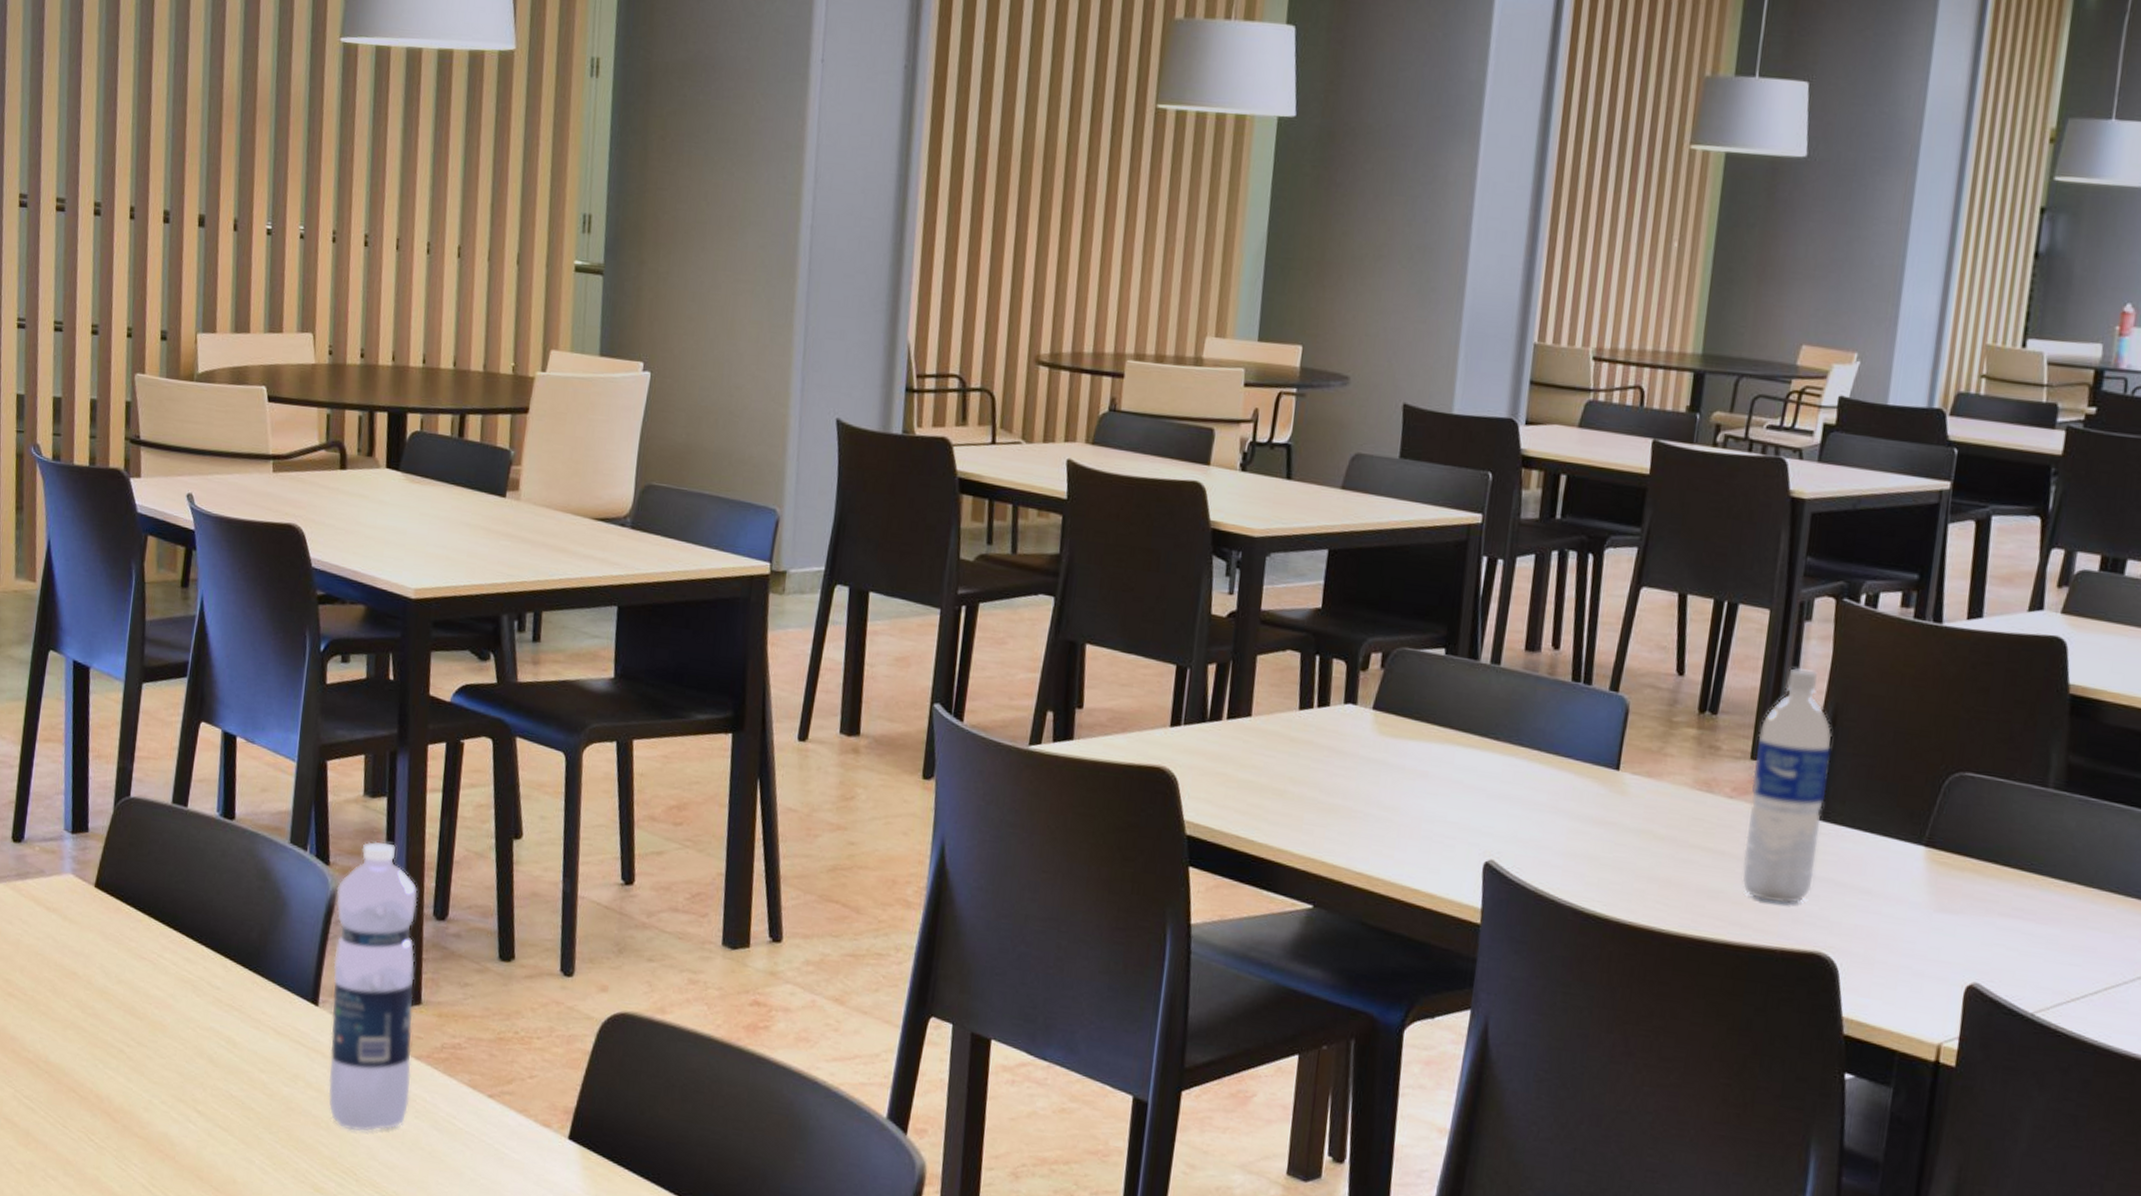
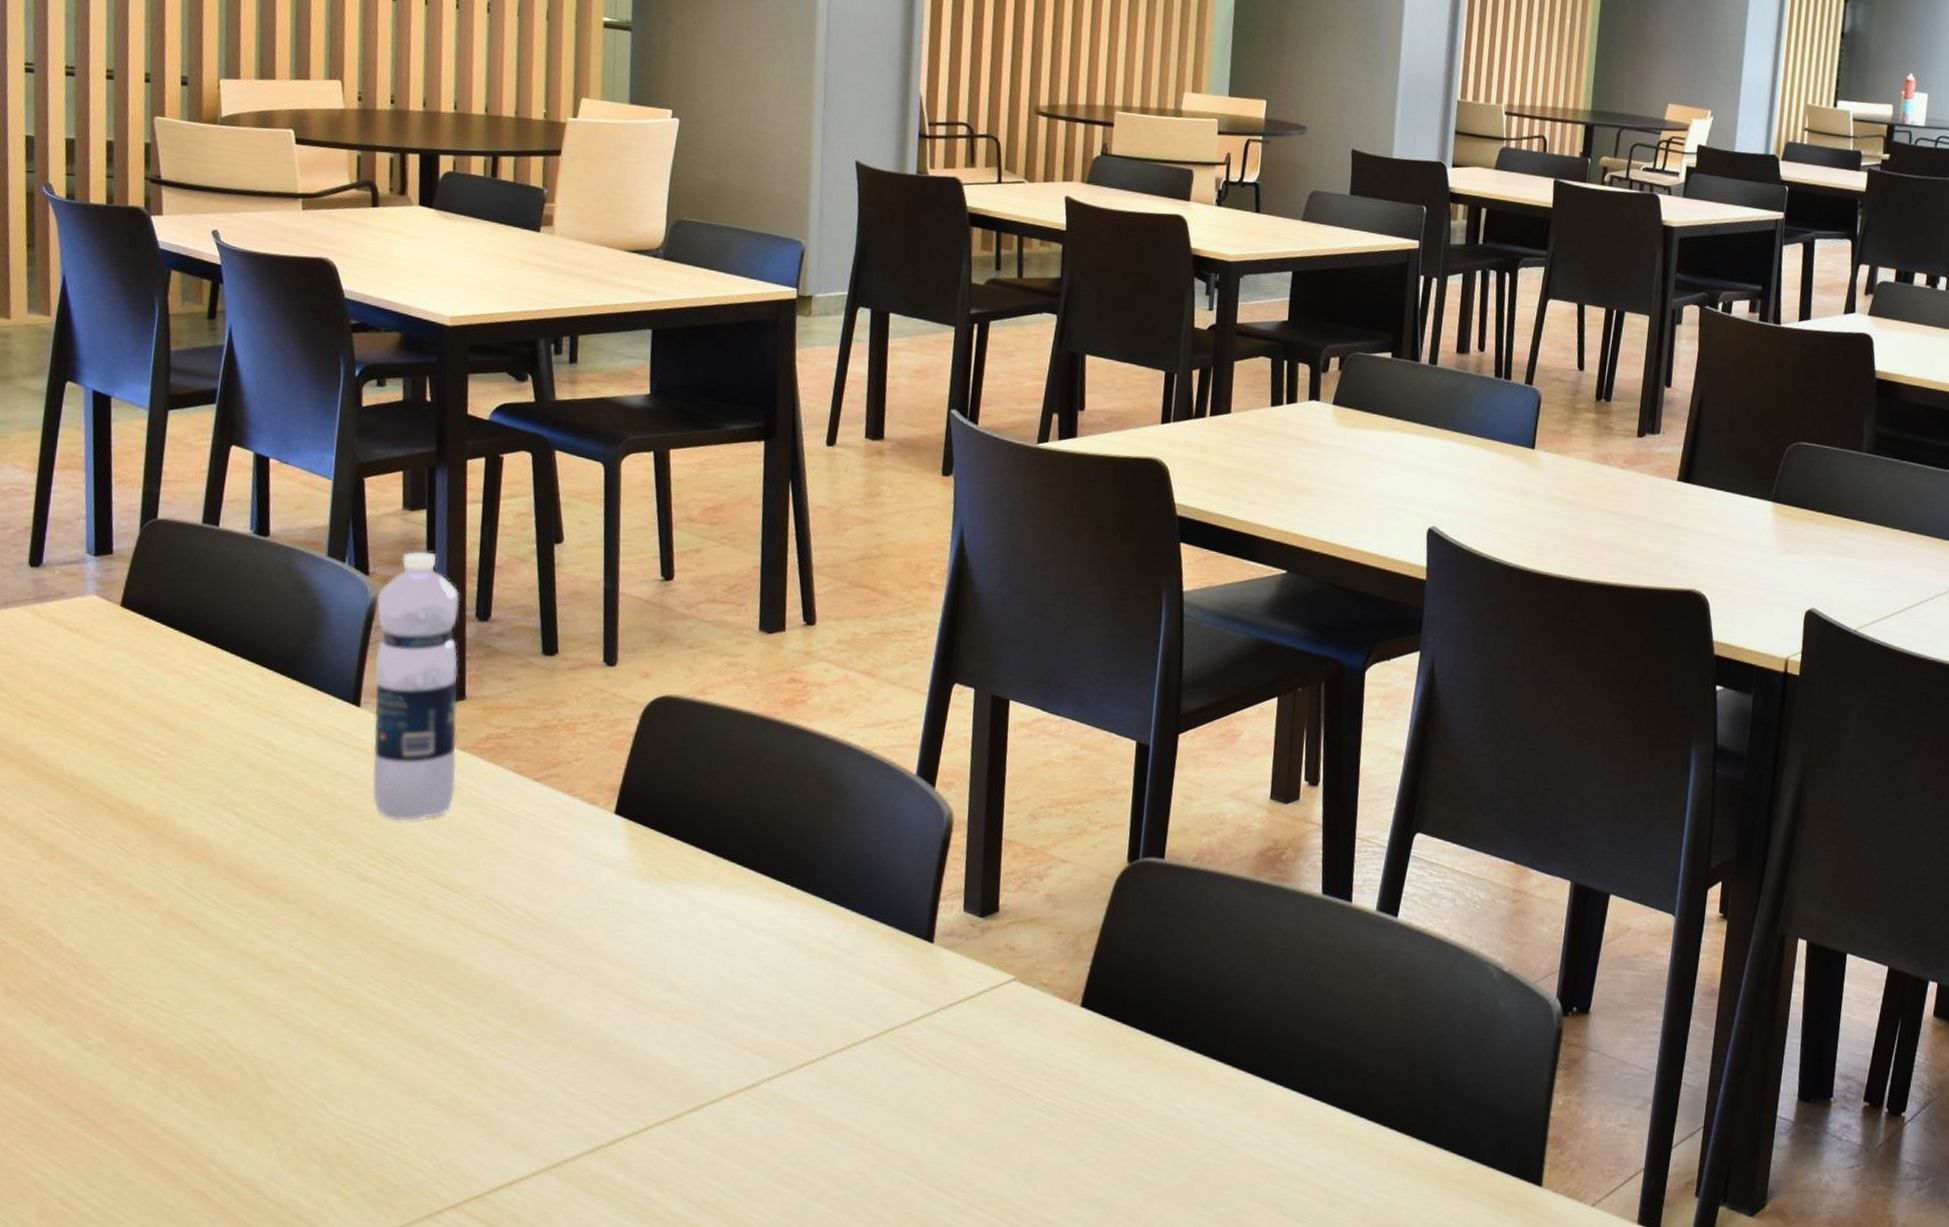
water bottle: present [1742,668,1833,904] -> none [1633,363,1700,552]

